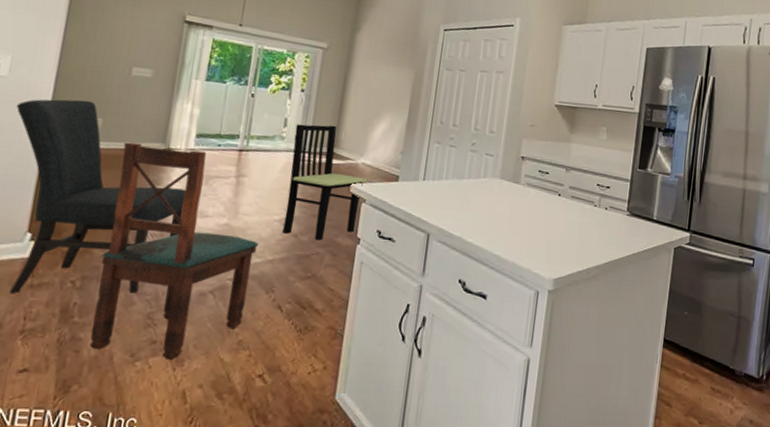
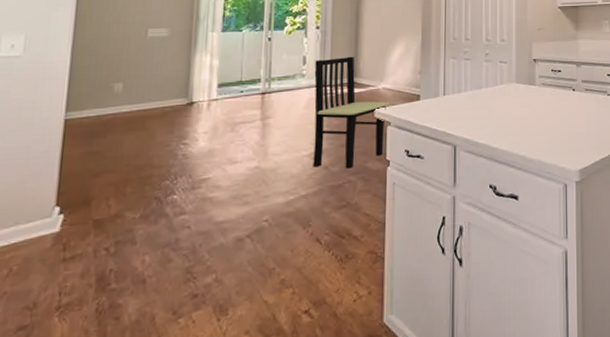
chair: present [9,99,186,294] -> none [33,67,213,271]
dining chair: present [90,142,259,361] -> none [130,100,291,314]

